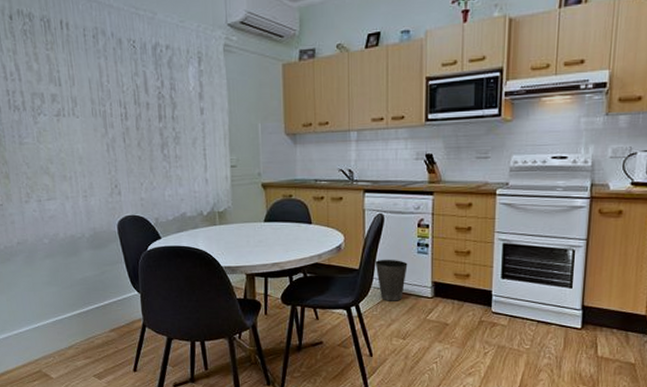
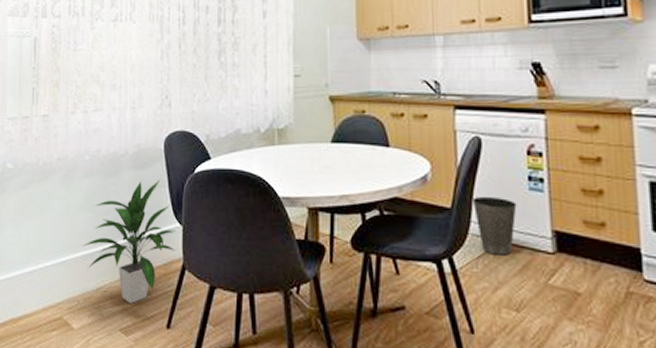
indoor plant: none [51,257,136,355] -> present [82,180,175,304]

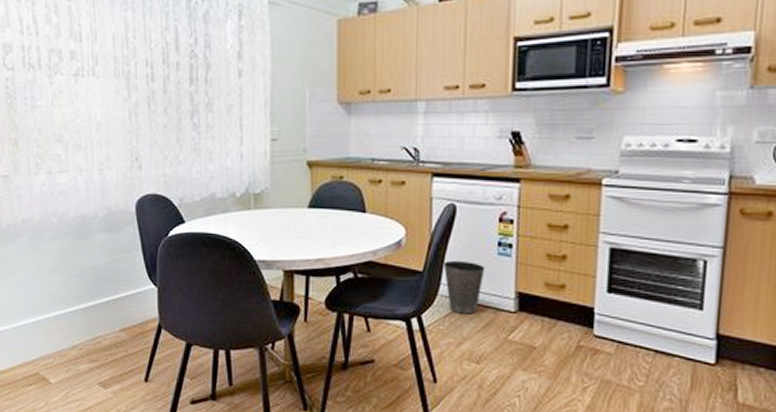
indoor plant: present [82,180,175,304] -> none [54,243,151,360]

